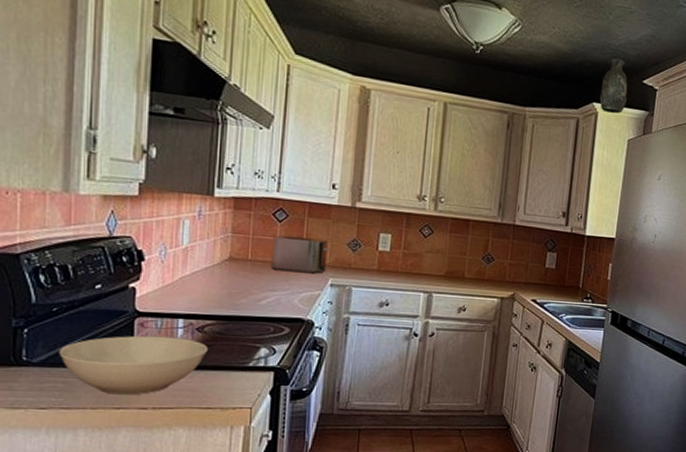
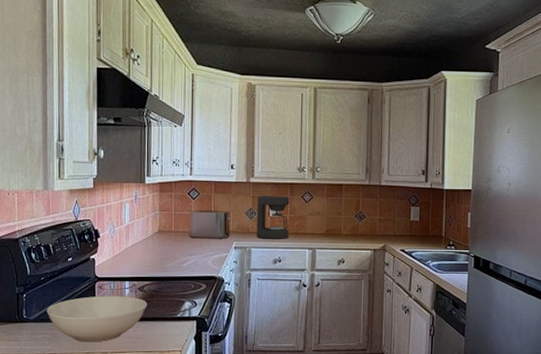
coffee maker: none [360,225,405,279] -> present [257,196,290,239]
decorative vase: present [599,57,628,114] -> none [447,29,472,79]

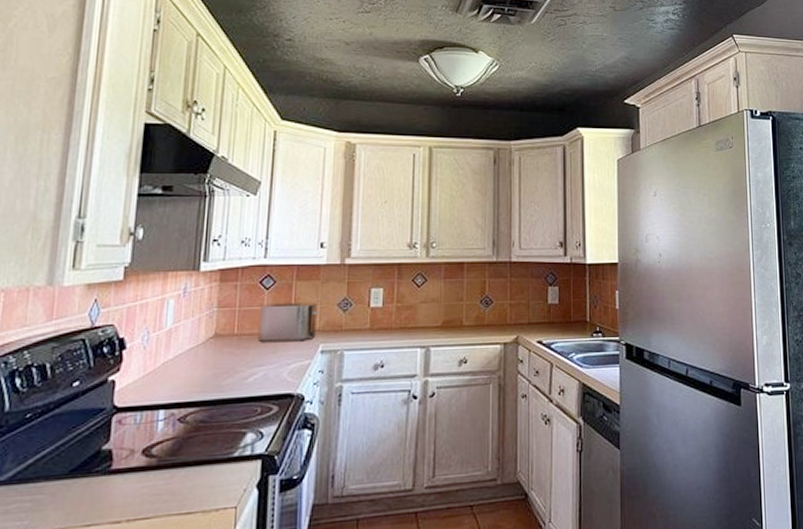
bowl: present [46,295,148,343] -> none [28,432,191,509]
coffee maker: present [257,196,290,239] -> none [352,280,397,338]

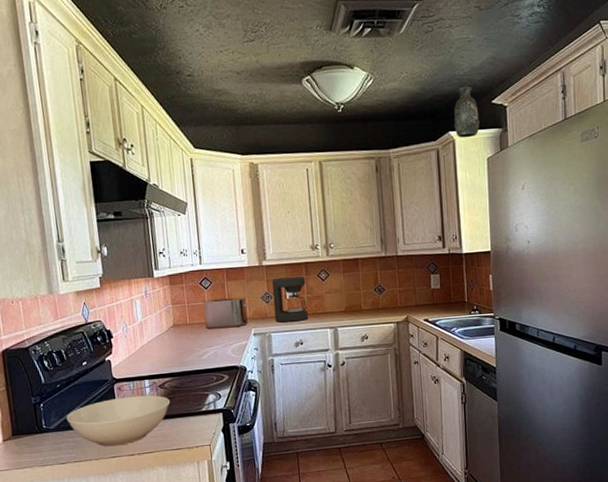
bowl: none [28,432,191,509] -> present [66,395,171,447]
coffee maker: none [352,280,397,338] -> present [271,276,309,323]
decorative vase: none [583,82,611,136] -> present [454,86,480,138]

